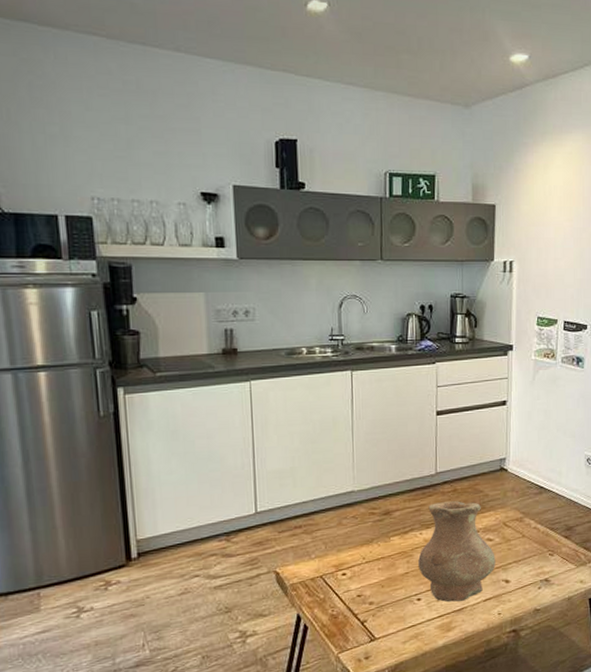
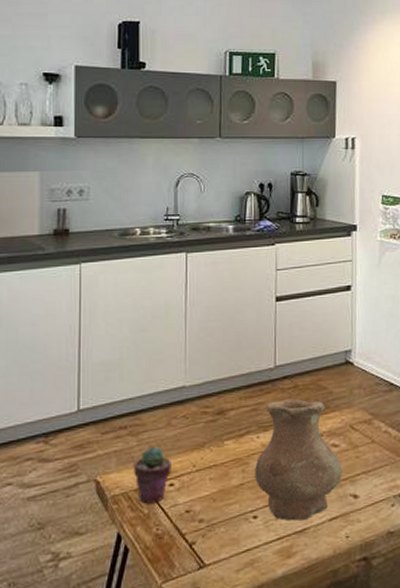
potted succulent: none [309,542,344,591] -> present [134,445,171,504]

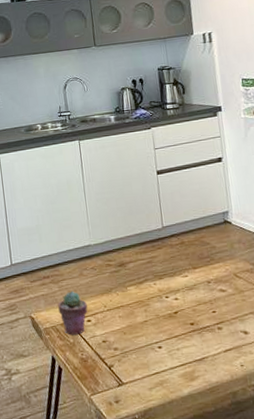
vase: present [255,399,342,522] -> none [155,253,232,352]

